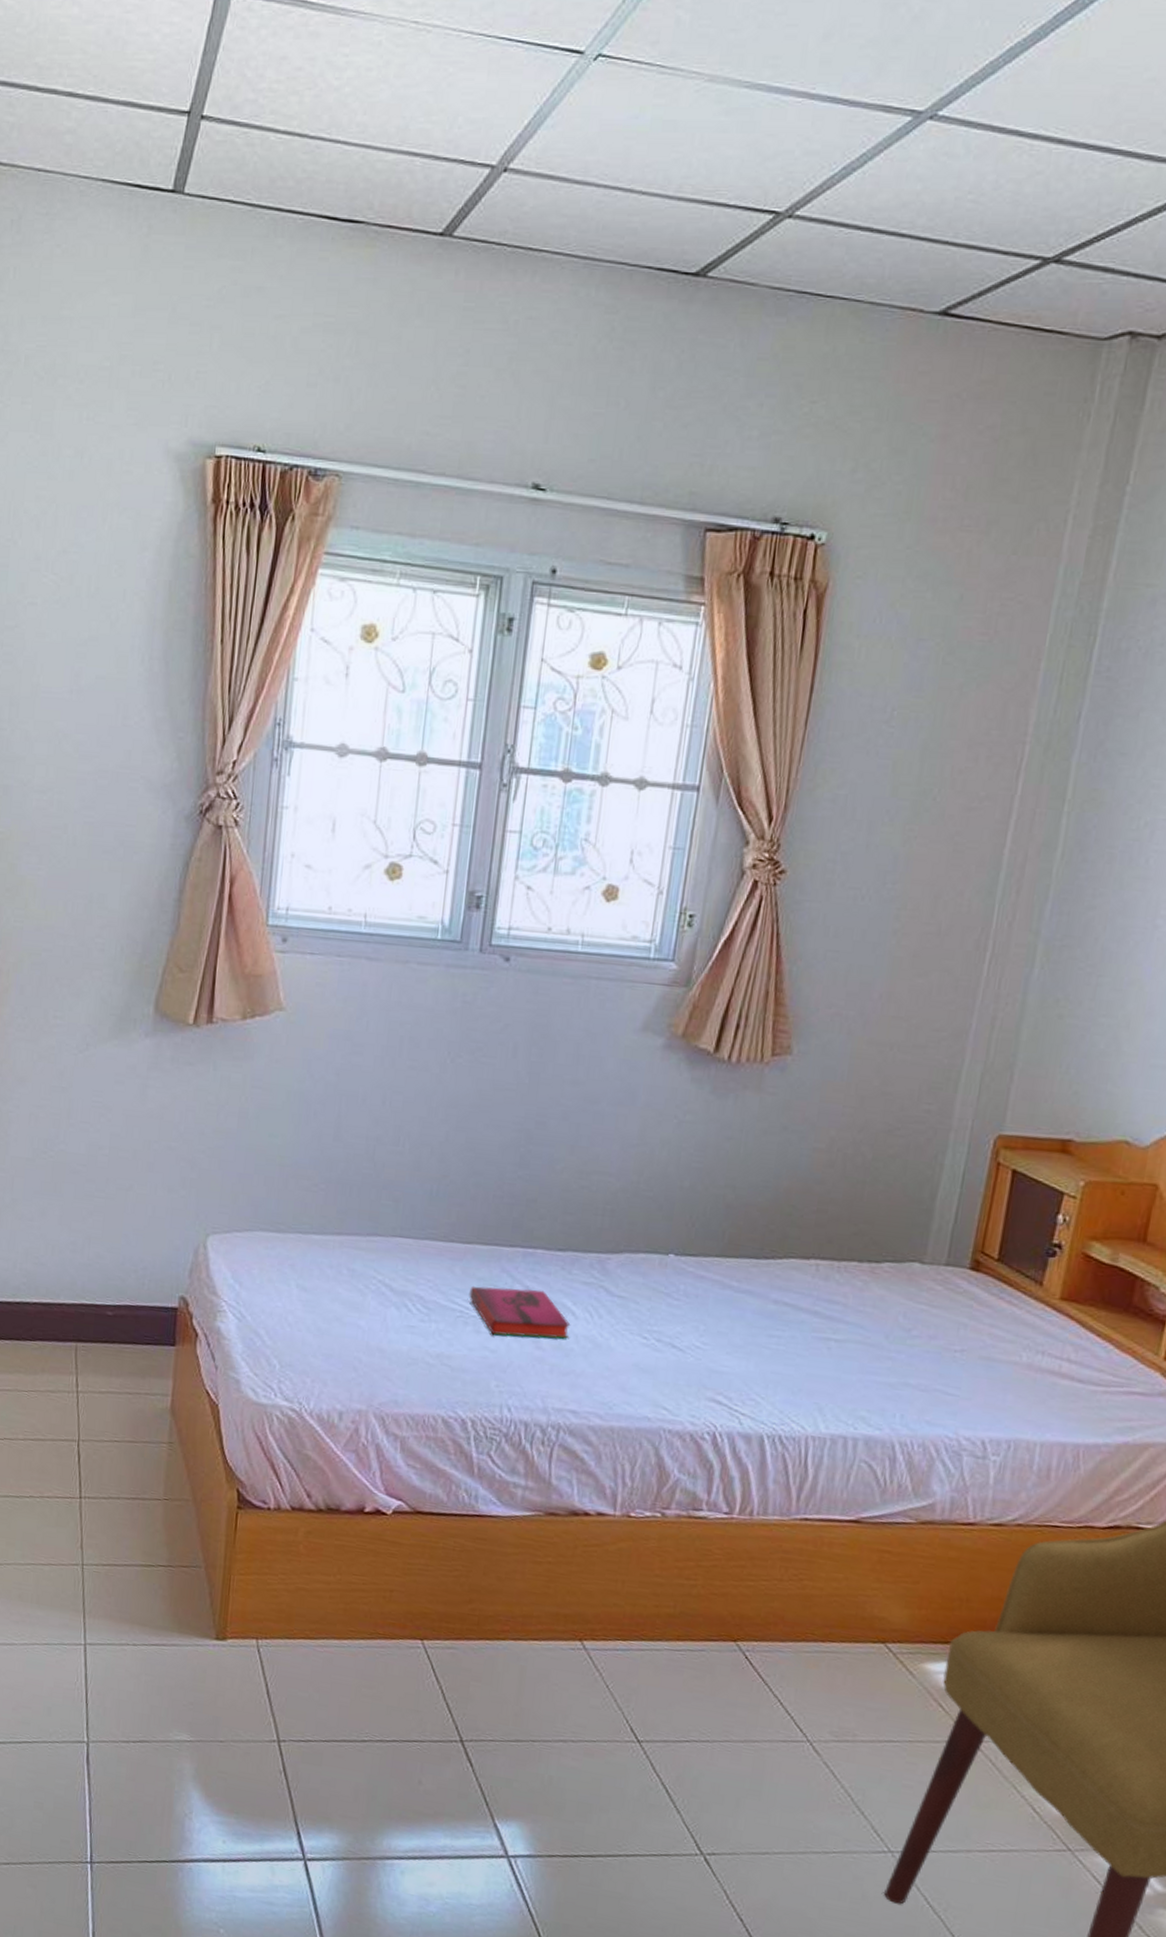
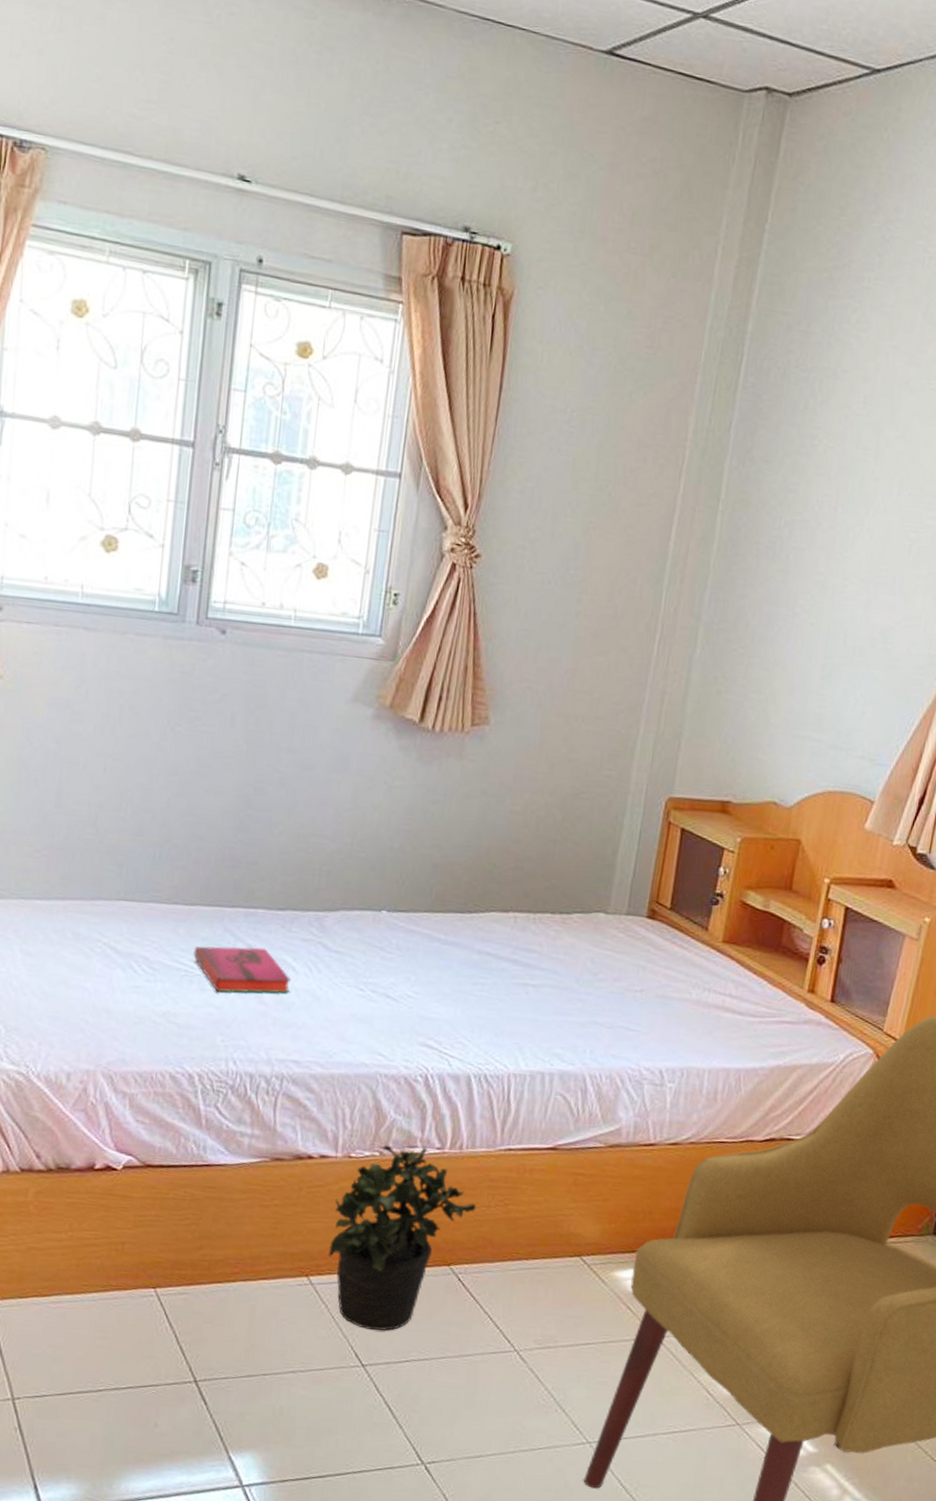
potted plant: none [604,1506,768,1707] -> present [329,1145,477,1331]

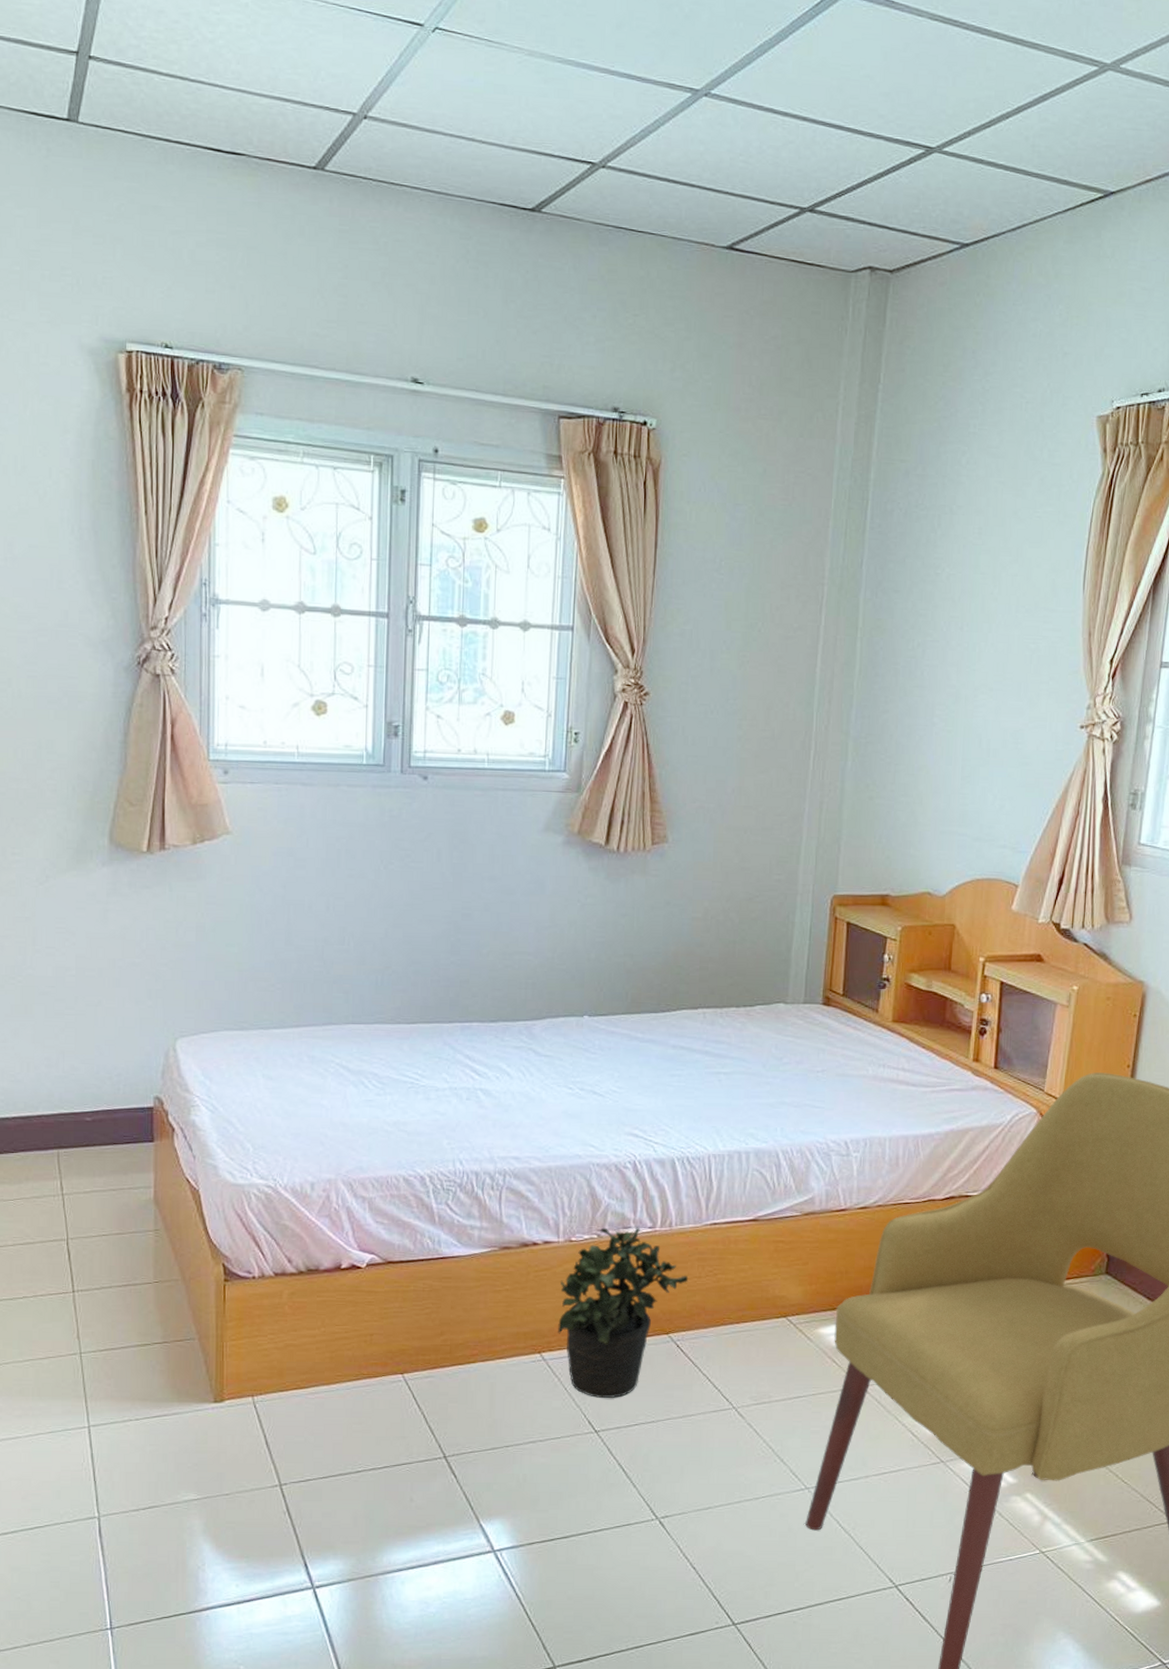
hardback book: present [193,945,292,994] -> none [417,1057,507,1100]

